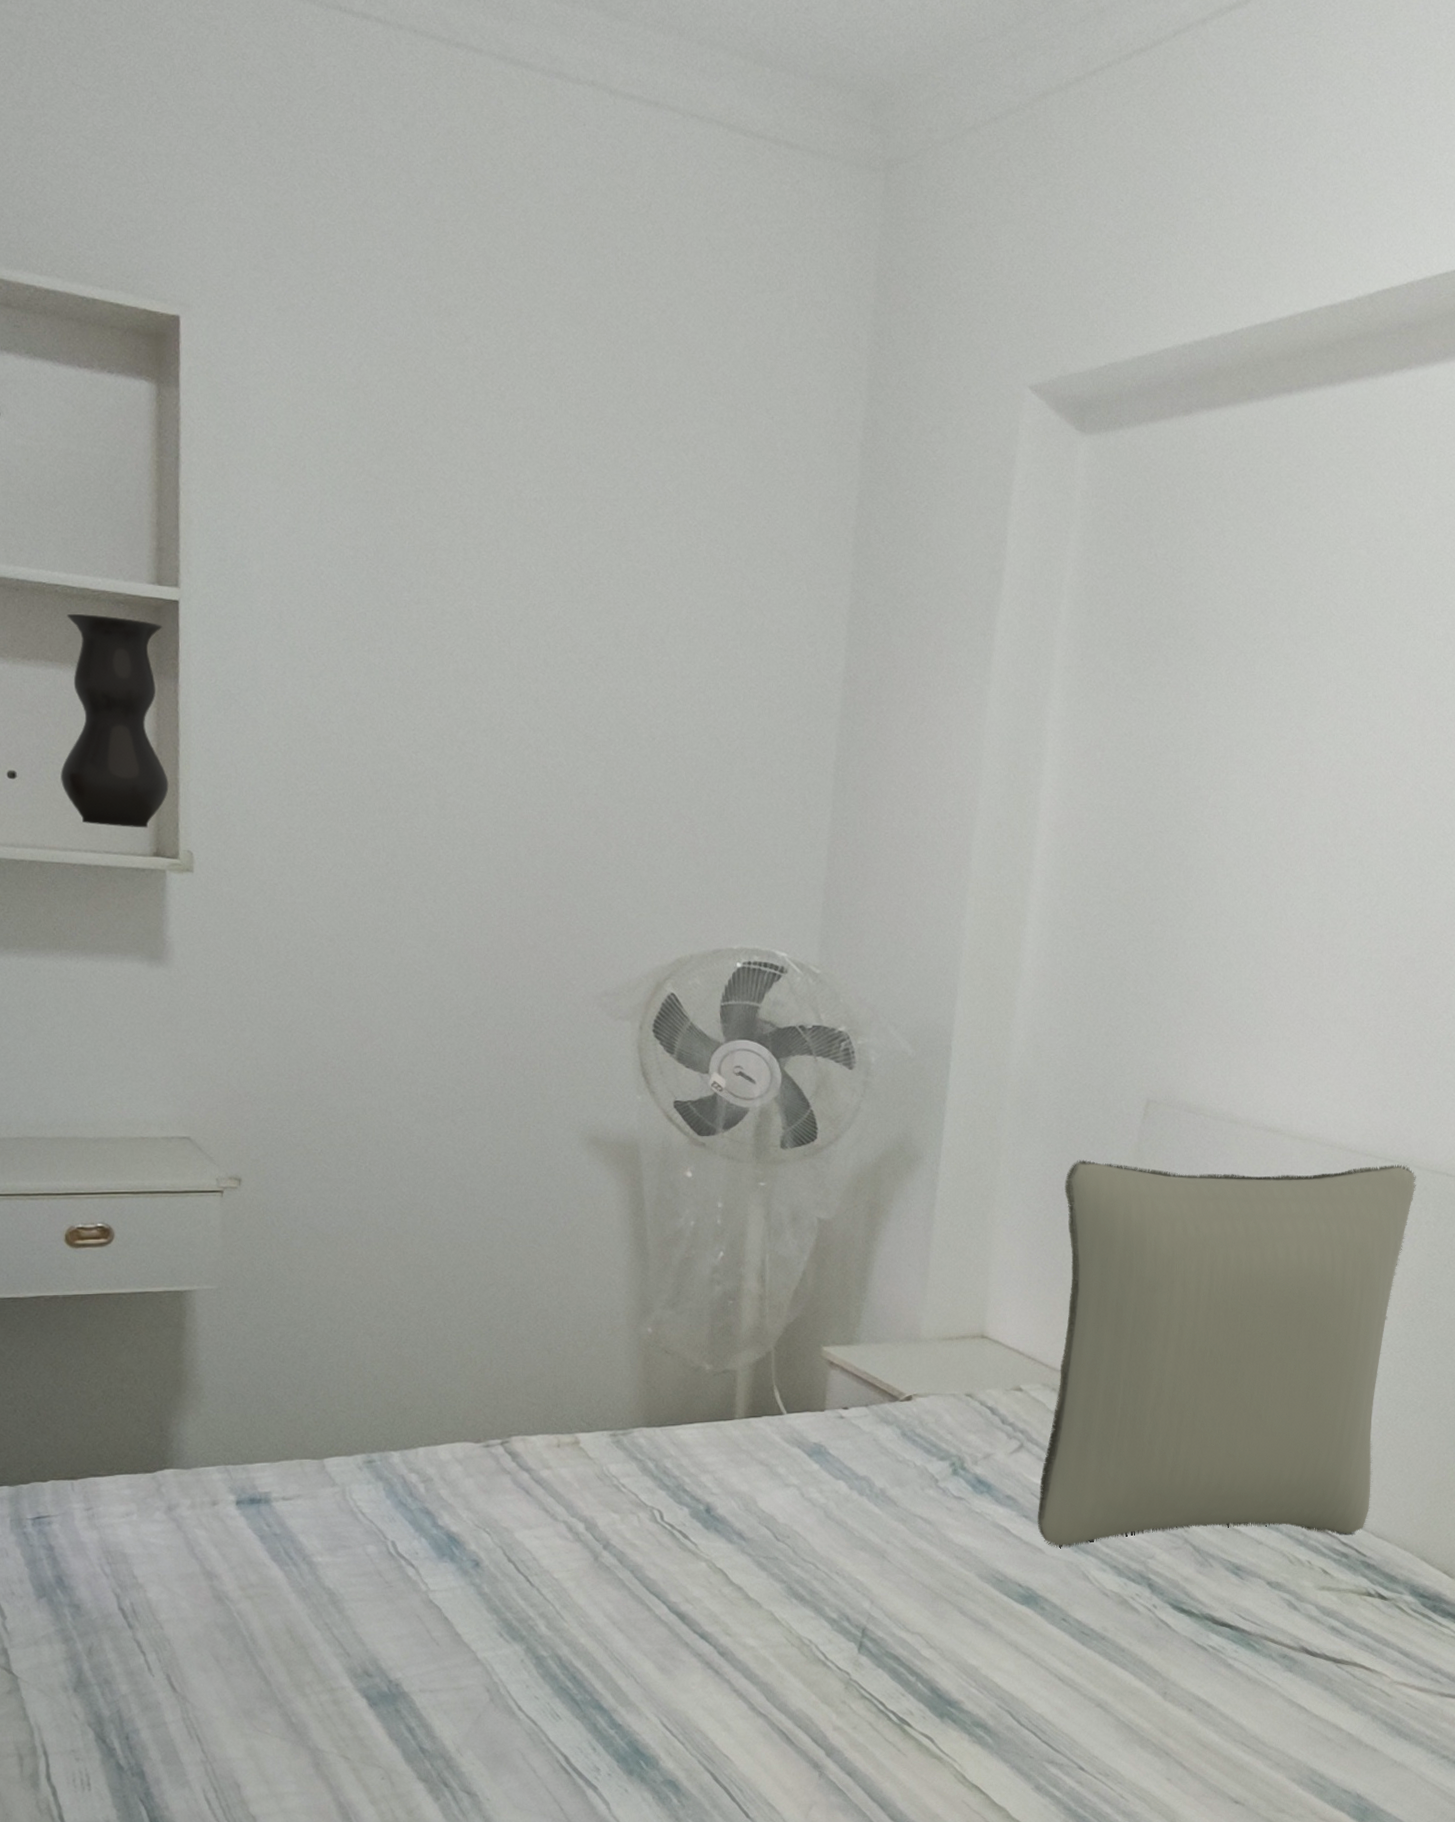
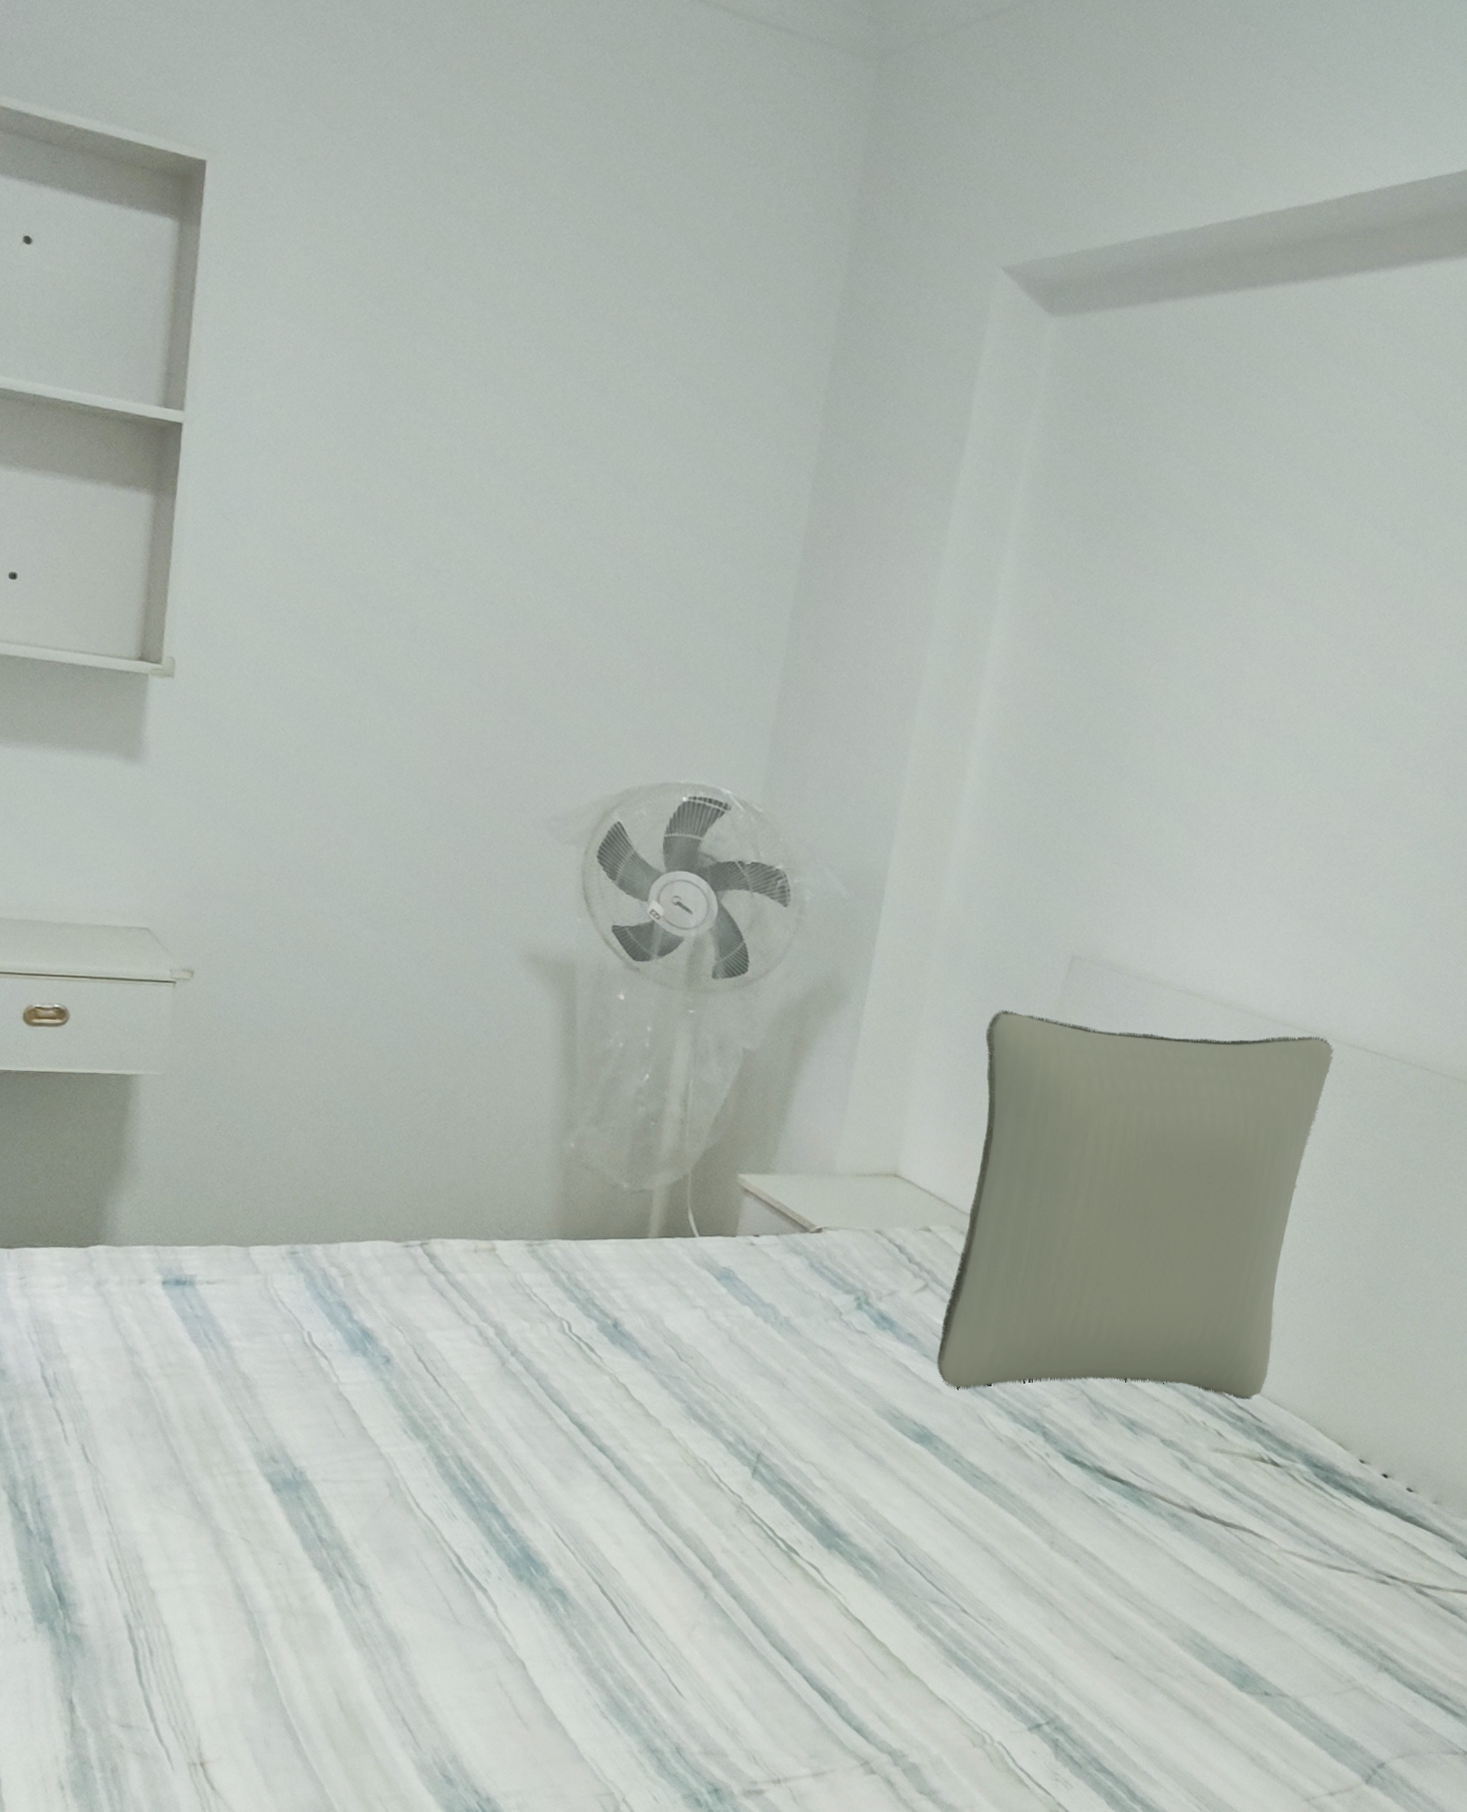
vase: present [60,613,169,828] -> none [58,429,165,634]

